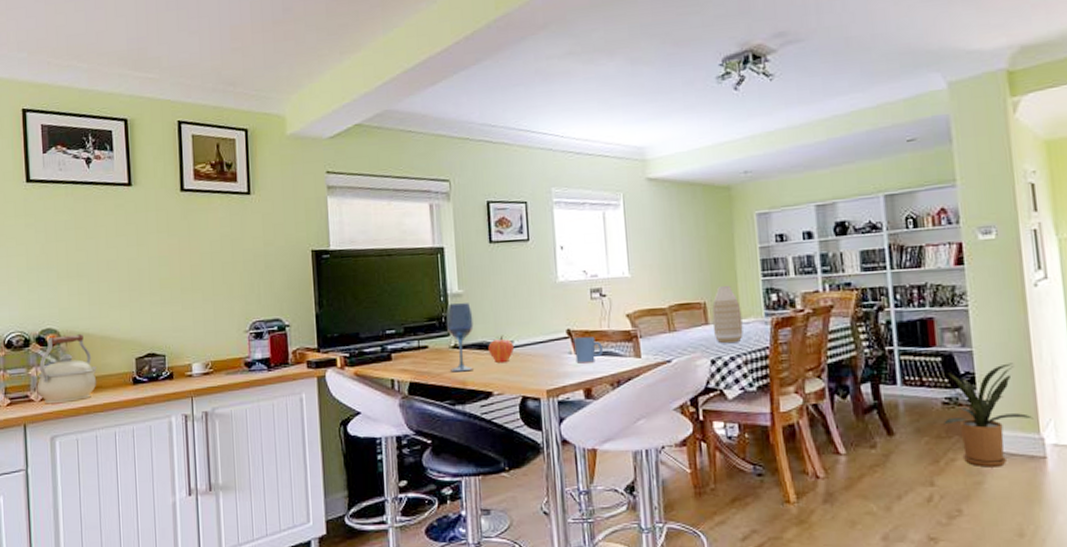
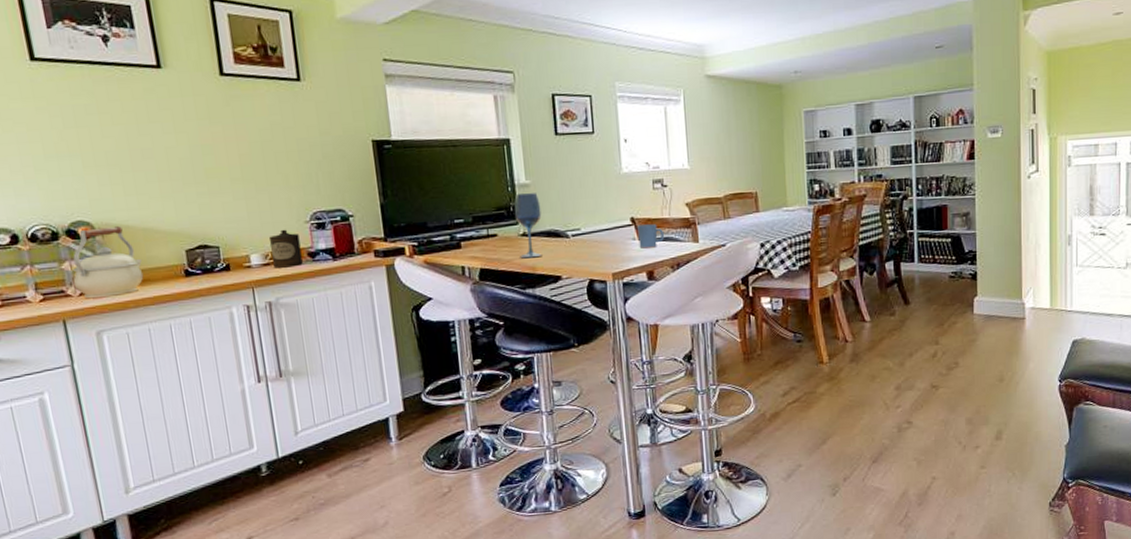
canister: none [210,338,240,378] -> present [268,229,303,268]
fruit: present [488,335,515,364] -> none [556,223,582,250]
vase: present [712,285,744,344] -> none [762,176,789,229]
house plant: present [924,363,1034,468] -> none [936,242,1018,328]

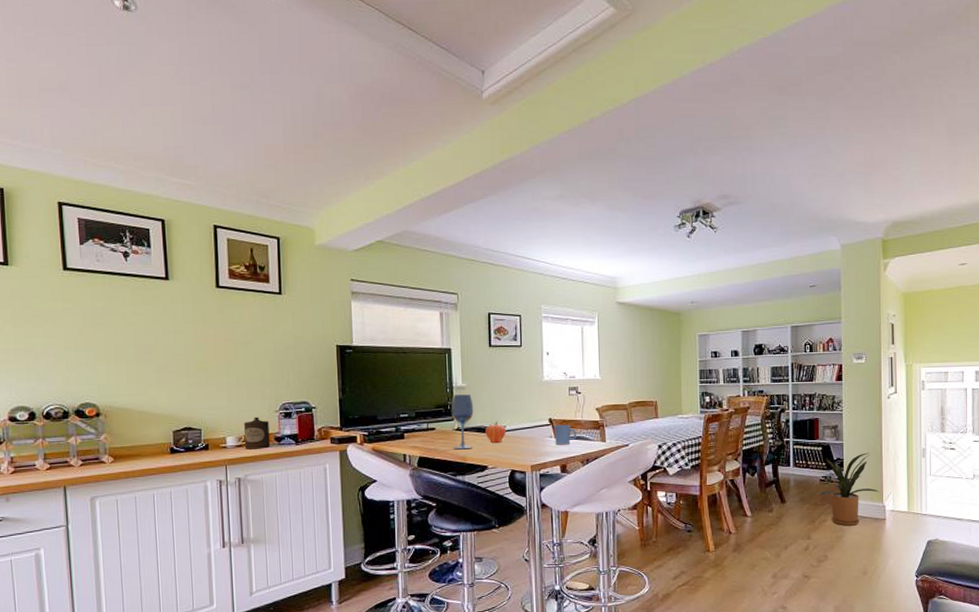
kettle: present [72,226,144,299] -> none [76,409,136,469]
fruit: none [556,223,582,250] -> present [485,421,507,444]
house plant: none [936,242,1018,328] -> present [809,452,880,526]

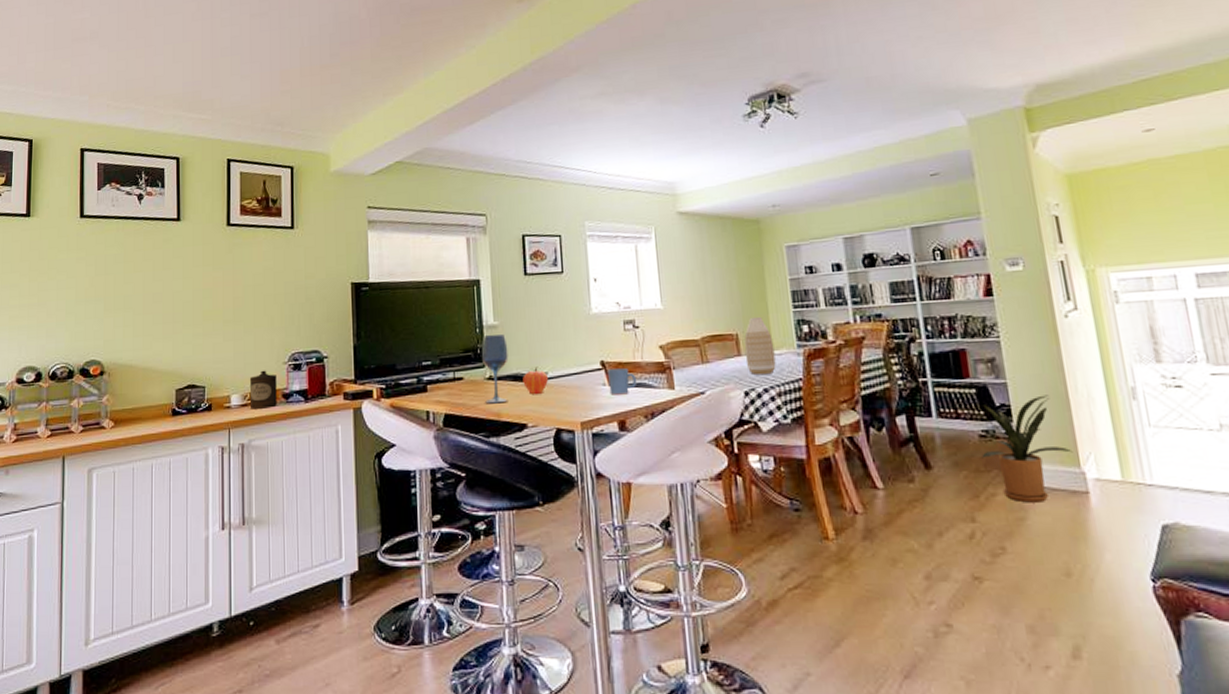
vase: none [661,388,683,433] -> present [744,316,776,376]

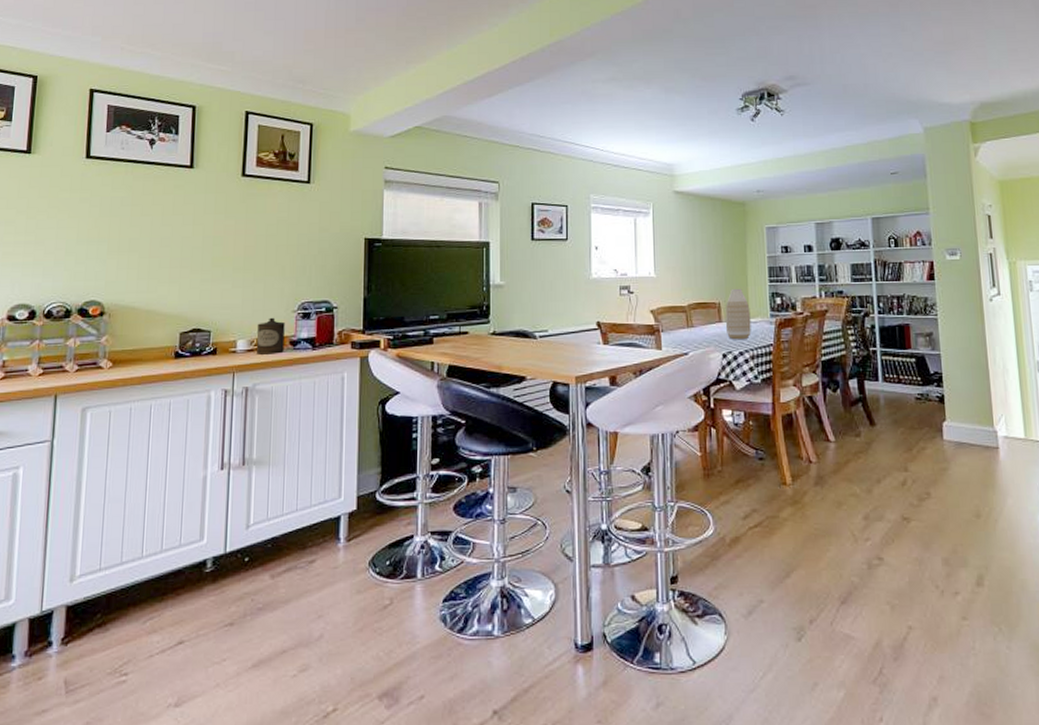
wineglass: present [481,334,509,404] -> none [486,294,512,357]
fruit: present [523,366,549,395] -> none [524,324,549,351]
mug: present [608,367,638,395] -> none [603,328,629,353]
house plant: present [959,395,1073,503] -> none [901,365,989,456]

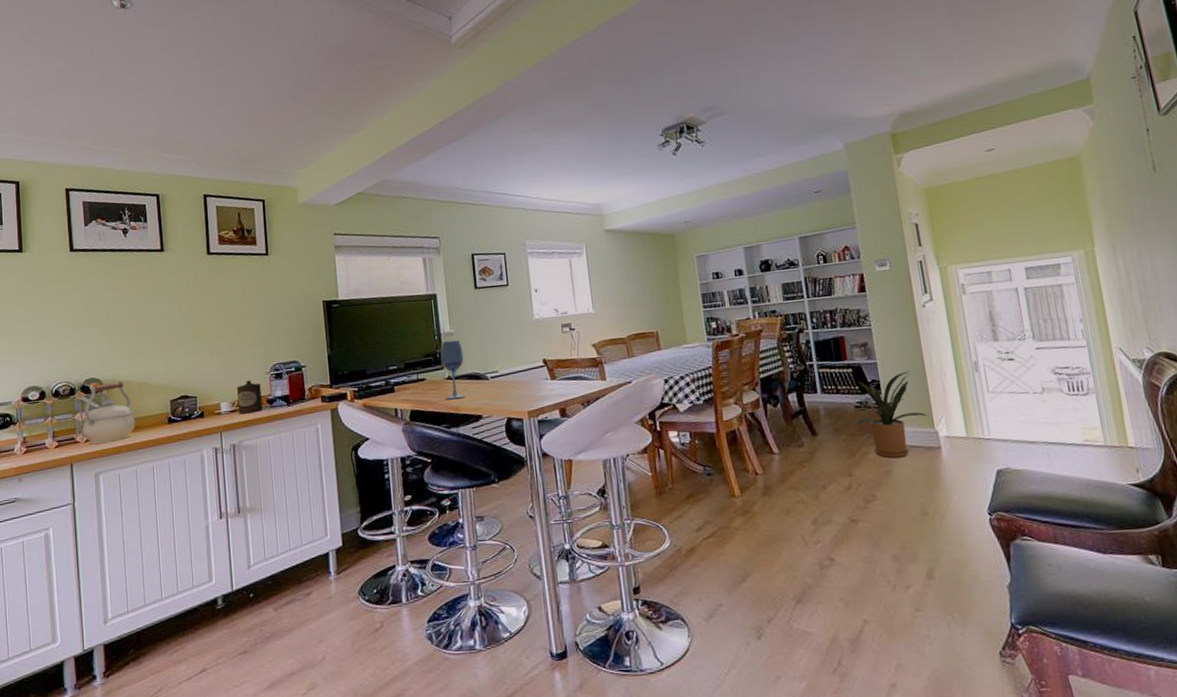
kettle: none [73,307,140,375] -> present [82,382,136,445]
wineglass: none [486,294,512,357] -> present [440,340,465,400]
vase: present [725,288,751,340] -> none [663,316,690,366]
house plant: none [901,365,989,456] -> present [839,371,929,459]

